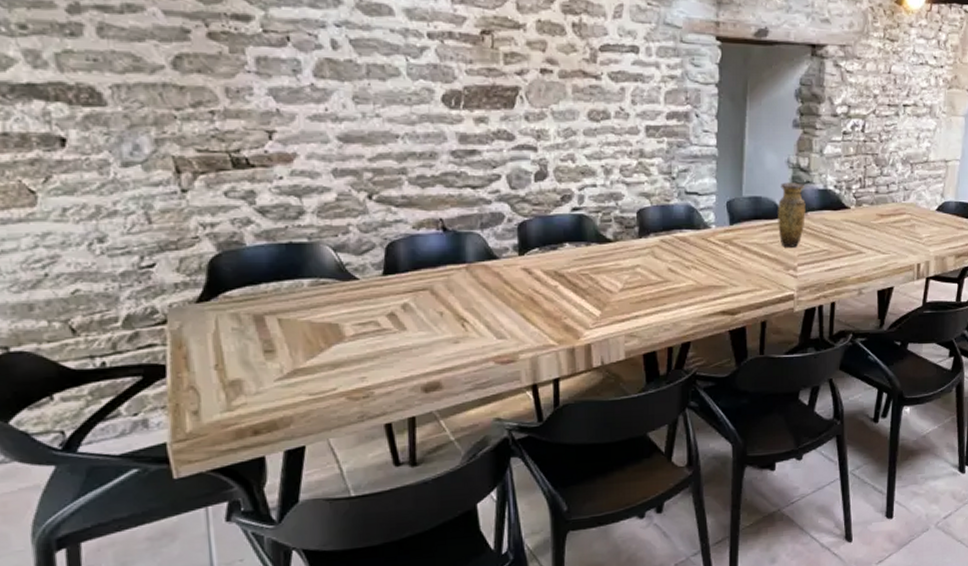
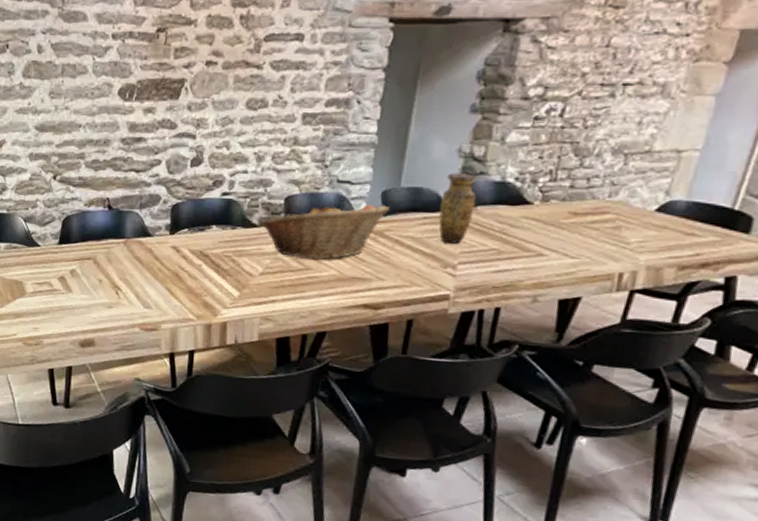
fruit basket: none [615,214,735,271] -> present [260,203,389,260]

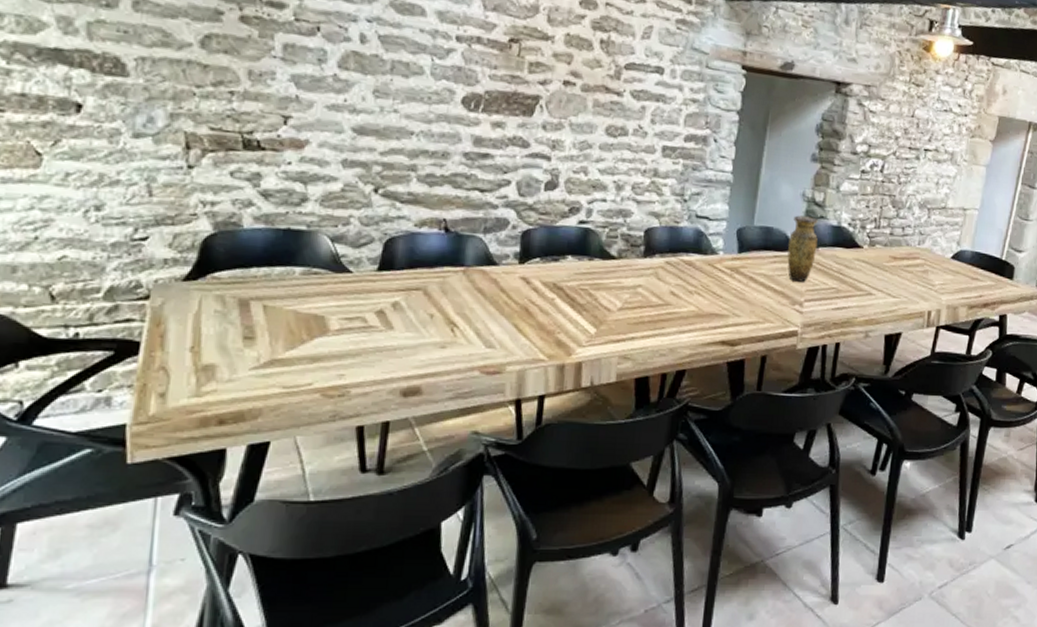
fruit basket: present [260,203,389,260] -> none [619,237,744,296]

